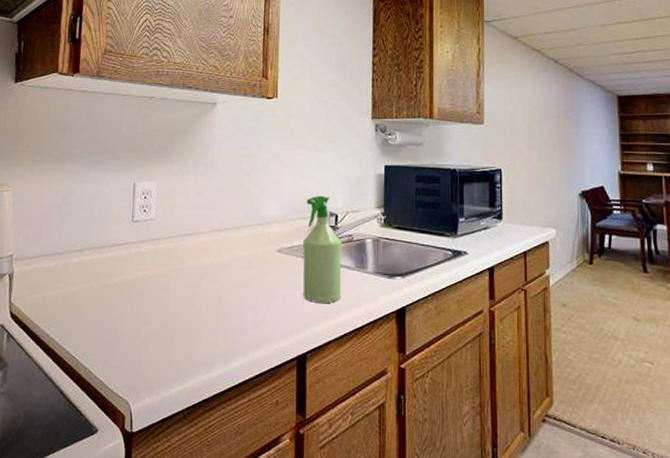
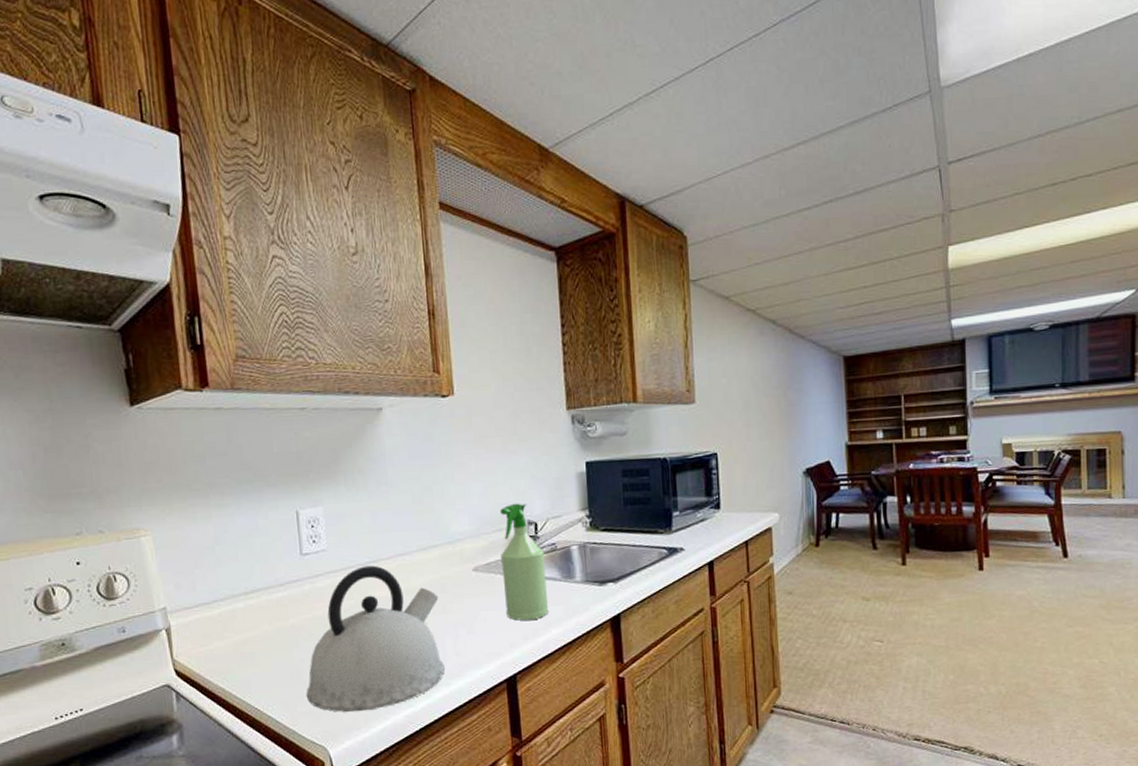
kettle: none [118,237,245,372] -> present [306,565,445,712]

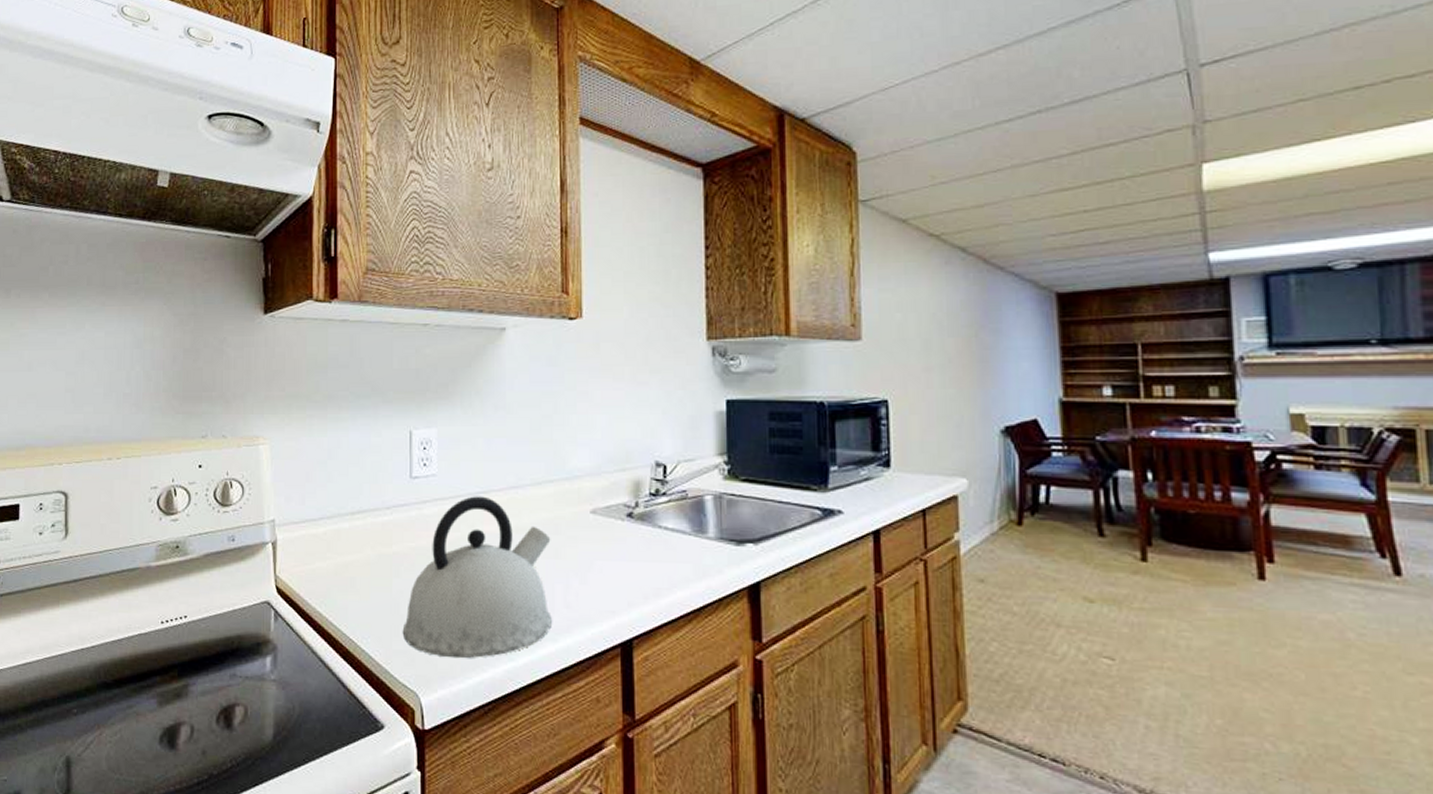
spray bottle: present [500,503,548,621] -> none [622,441,674,578]

